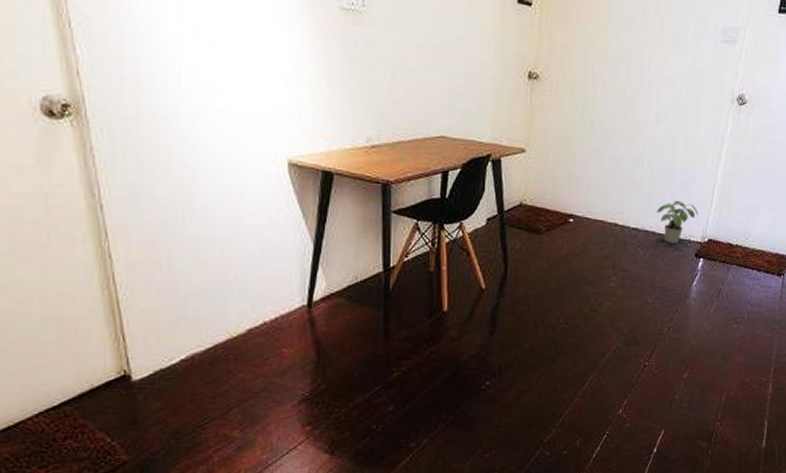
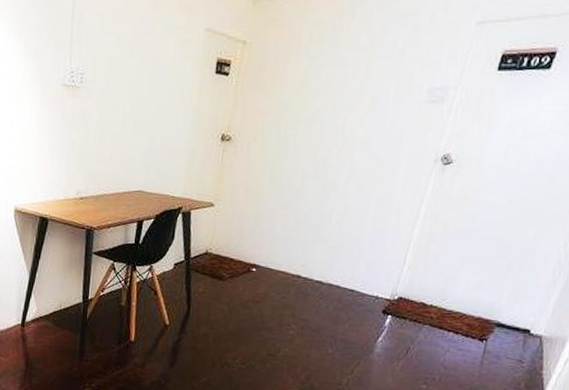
potted plant: present [657,200,699,243] -> none [343,256,389,299]

